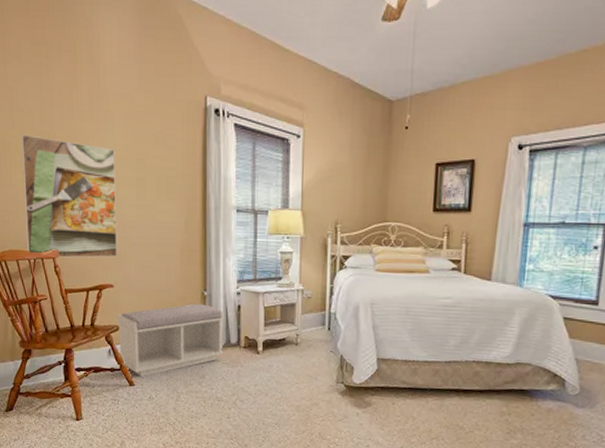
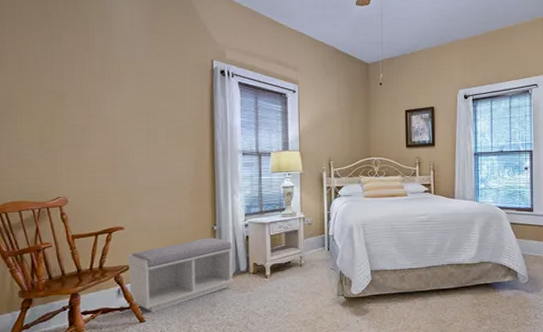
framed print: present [21,135,118,258] -> none [29,94,129,205]

